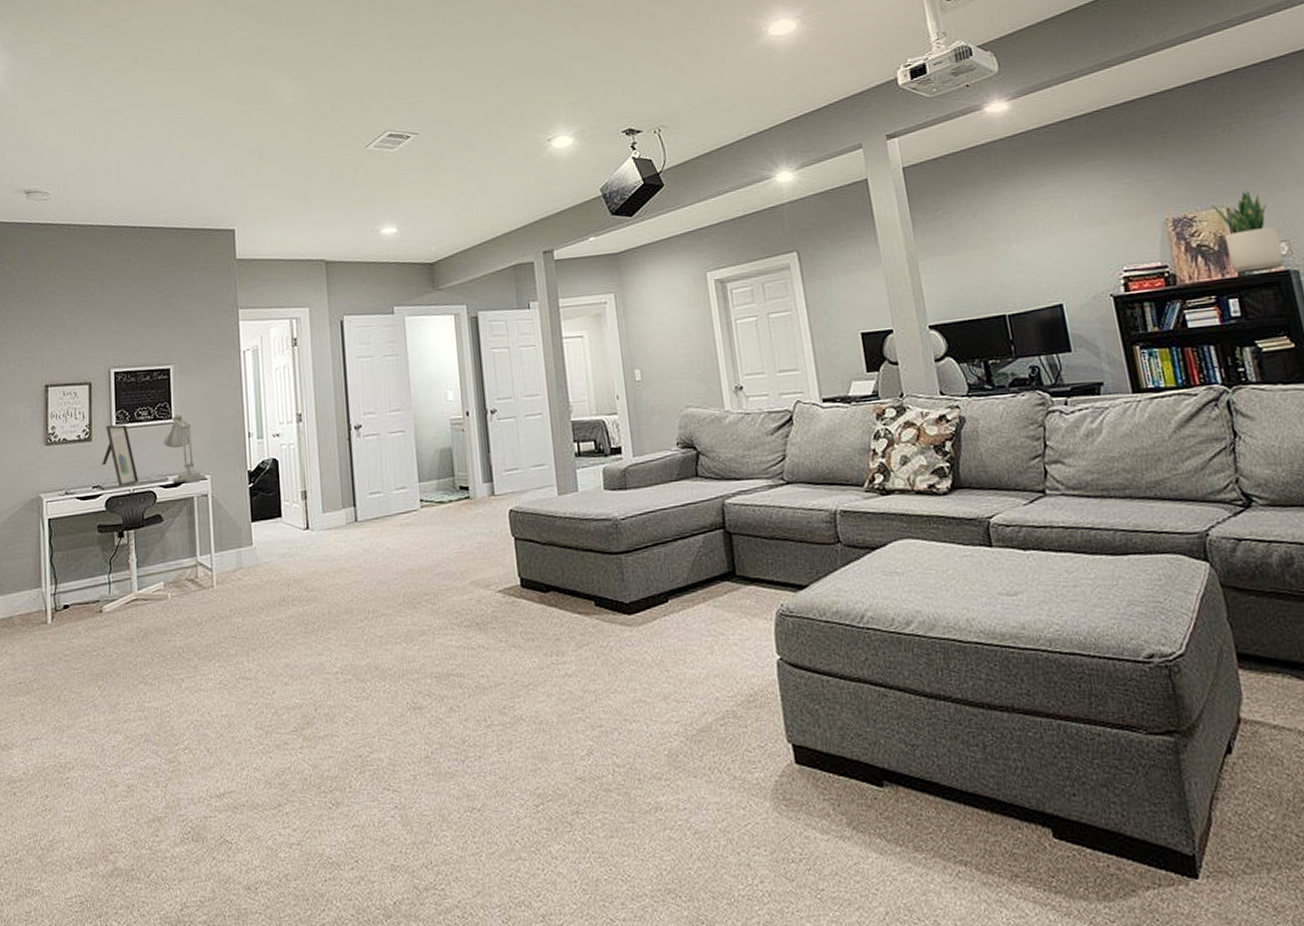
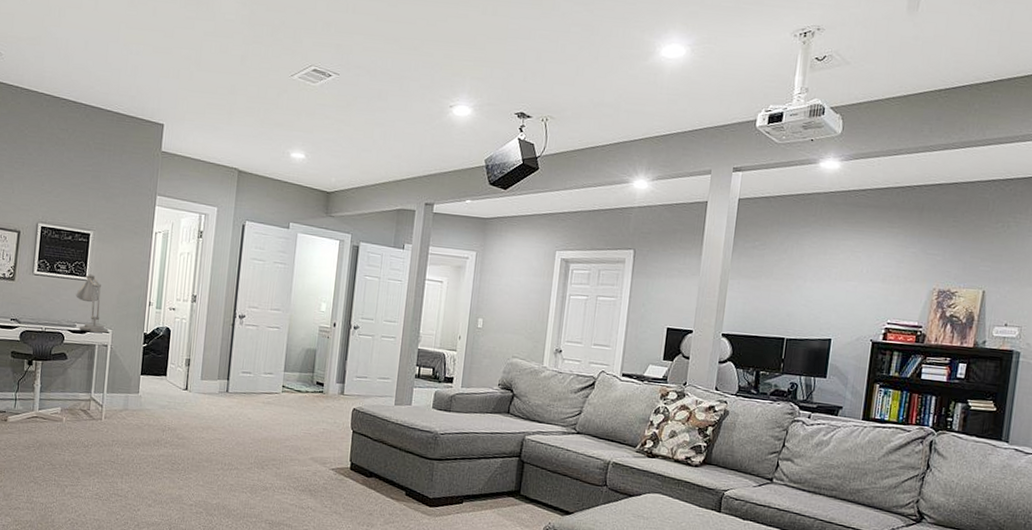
picture frame: present [102,424,140,487] -> none [21,270,52,325]
planter: present [1212,190,1284,274] -> none [971,279,1017,347]

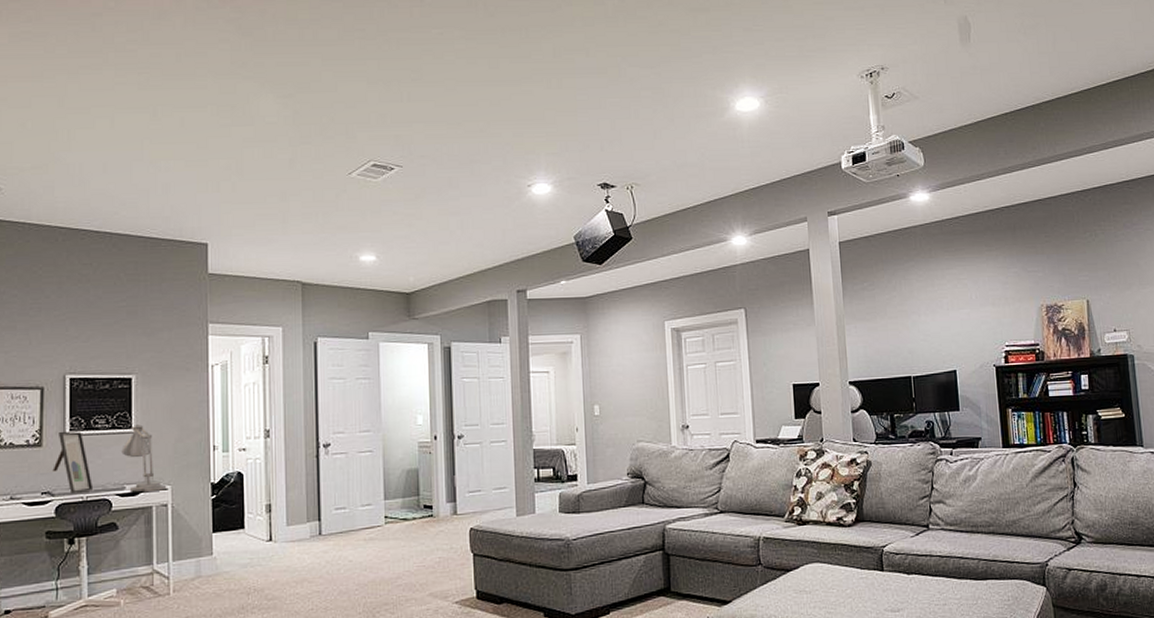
picture frame: none [21,270,52,325] -> present [52,431,94,494]

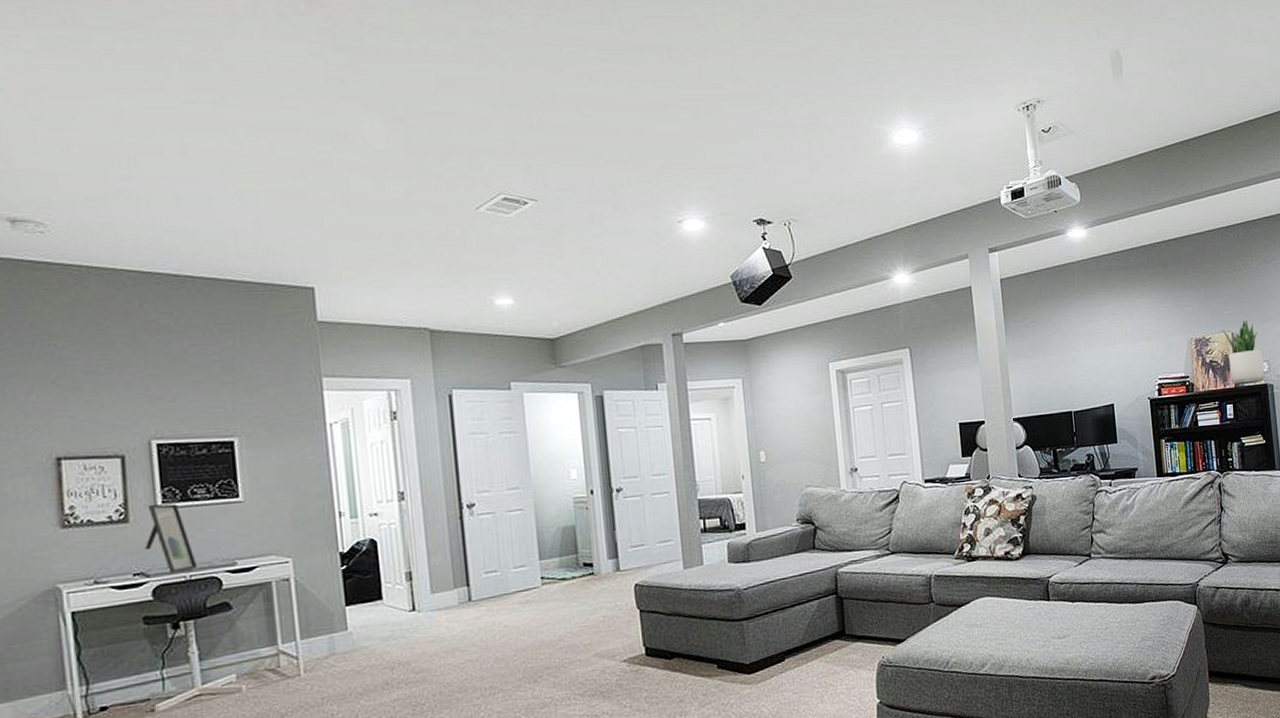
desk lamp: present [121,424,167,493] -> none [228,492,287,569]
planter: none [1077,286,1124,355] -> present [1222,319,1265,385]

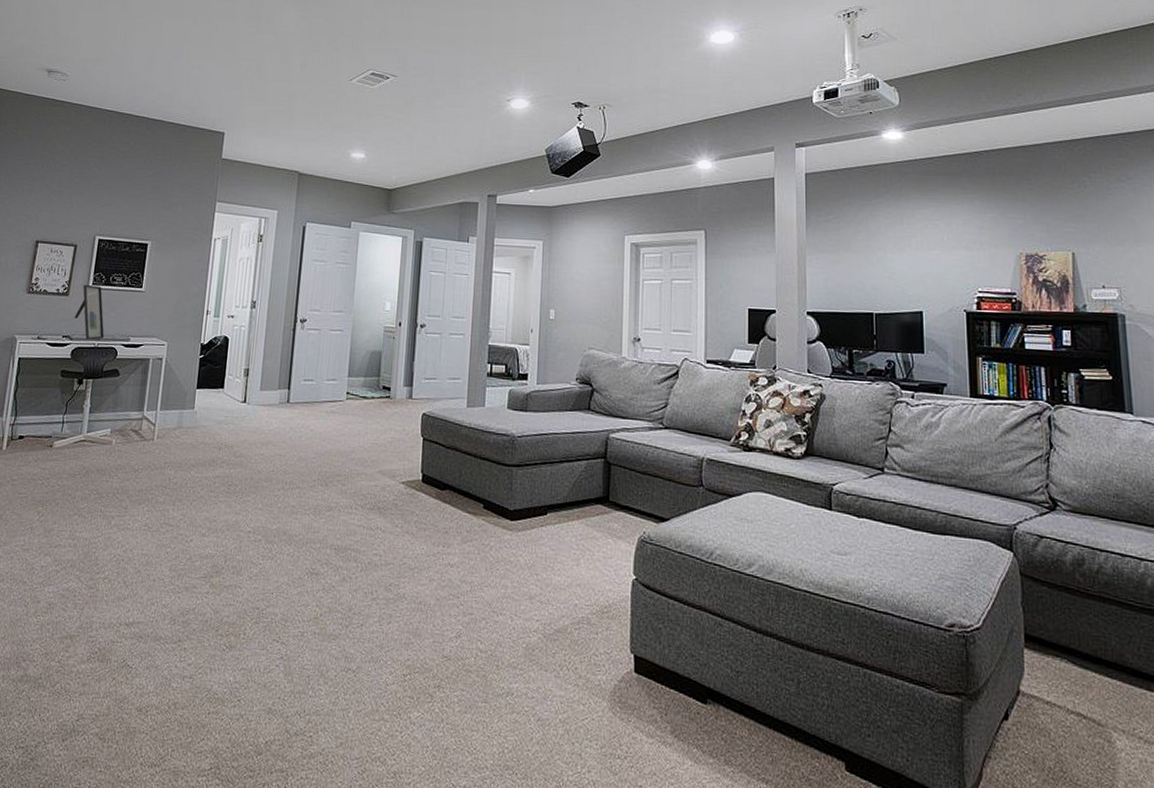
planter: present [1222,319,1265,385] -> none [1061,240,1114,311]

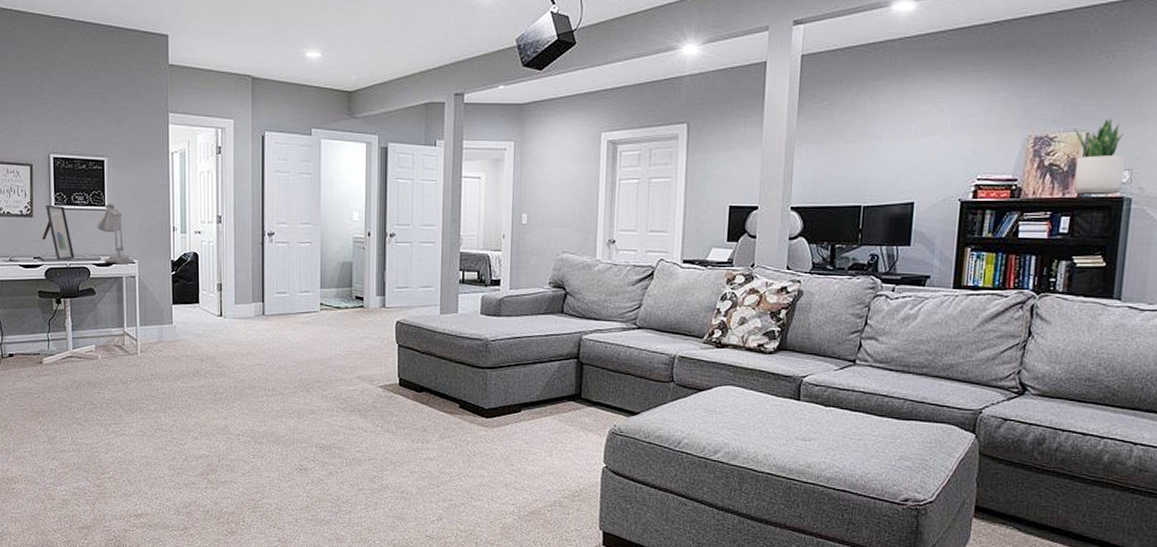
desk lamp: none [131,285,164,346] -> present [97,203,135,265]
planter: none [1061,240,1114,311] -> present [1074,118,1127,195]

